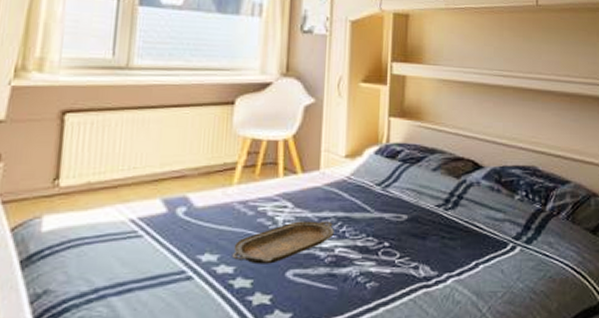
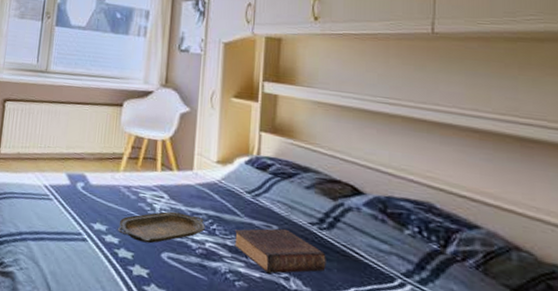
book: none [365,216,451,267] -> present [234,228,326,274]

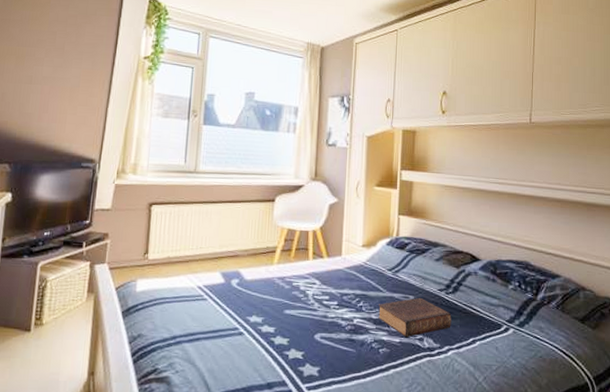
serving tray: present [117,211,205,244] -> none [273,295,353,328]

